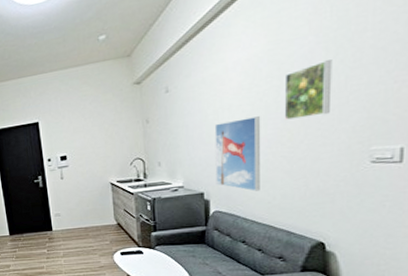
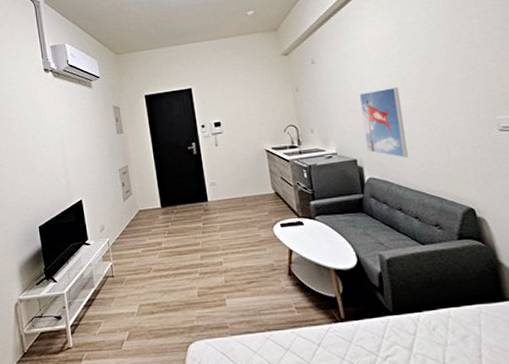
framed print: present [284,59,333,120] -> none [414,40,457,91]

